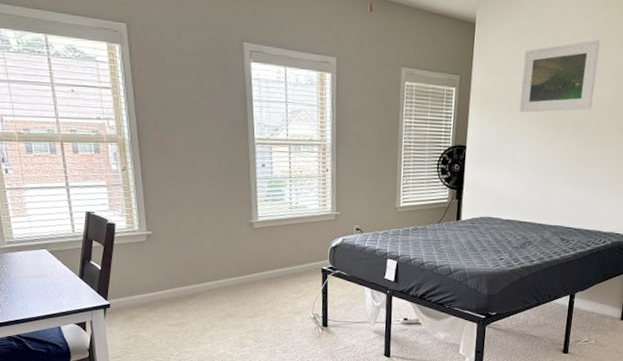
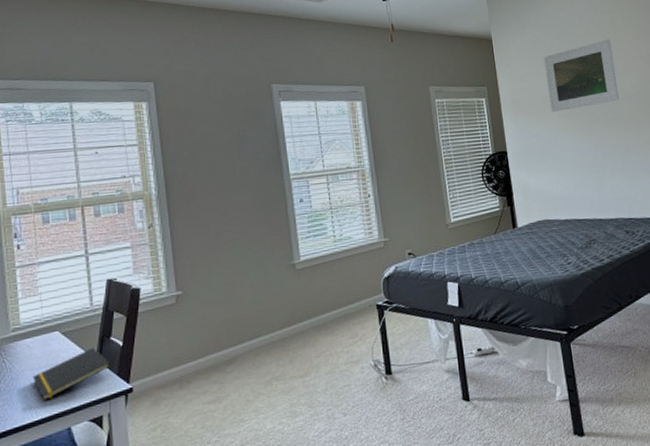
notepad: none [27,267,91,303] -> present [32,347,111,400]

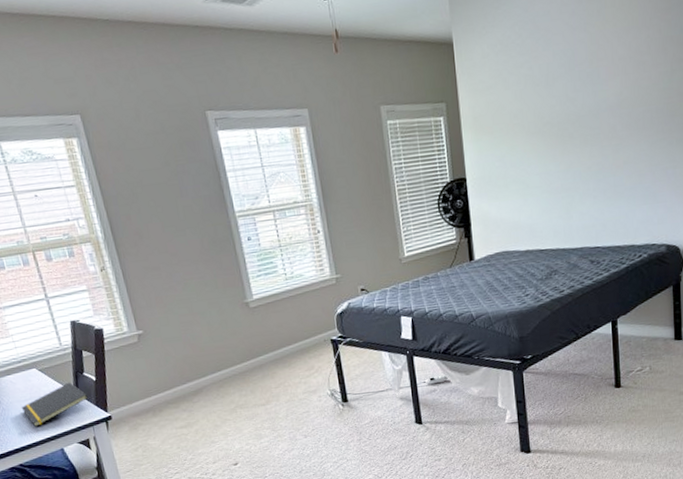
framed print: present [543,39,620,113] -> none [512,35,599,131]

